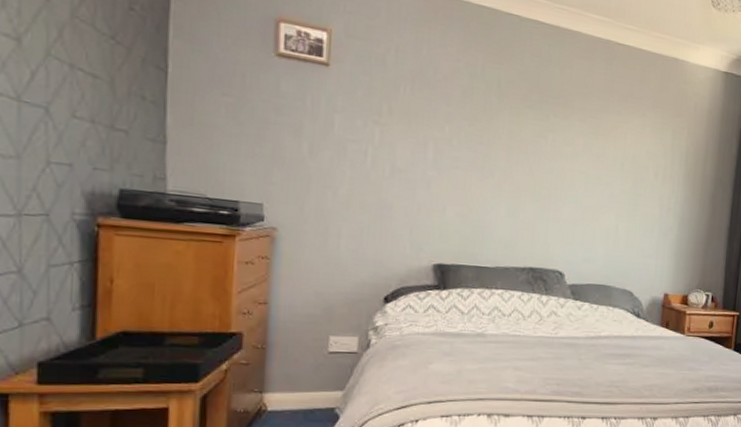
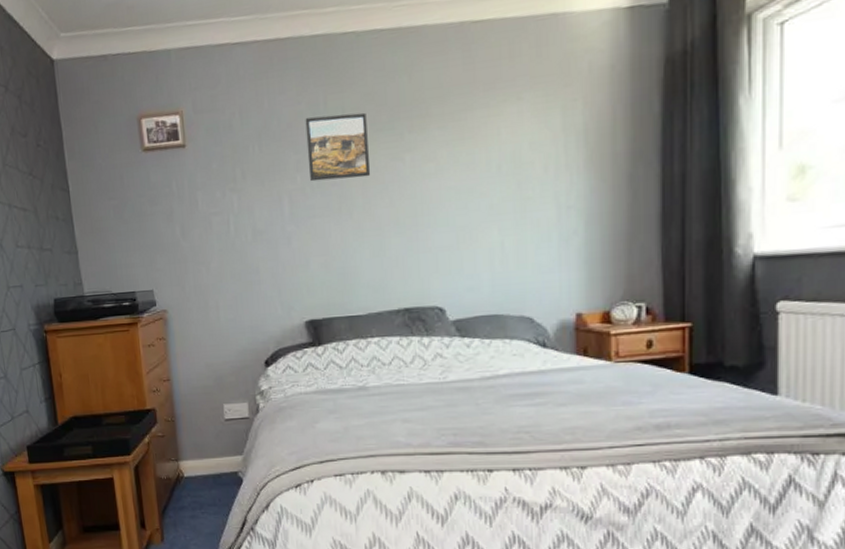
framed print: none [458,75,519,145] -> present [305,112,371,182]

